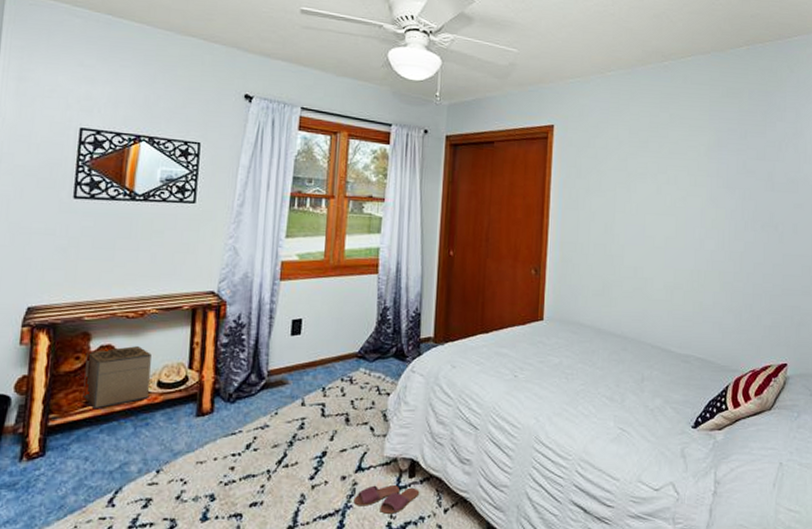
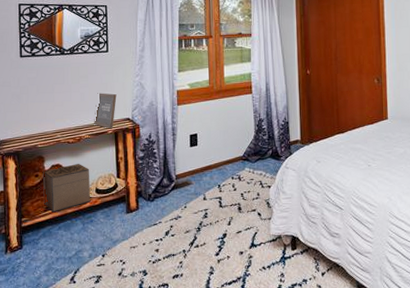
picture frame: none [165,255,201,304] -> present [94,93,117,129]
slippers: present [353,484,420,514] -> none [251,255,301,279]

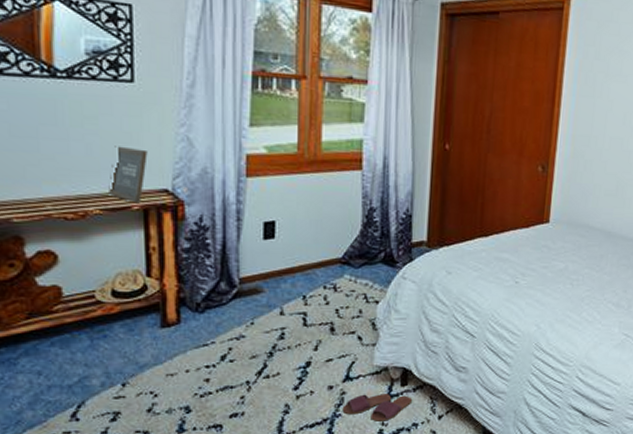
decorative box: present [43,164,90,213] -> none [22,252,102,321]
slippers: none [251,255,301,279] -> present [342,393,413,421]

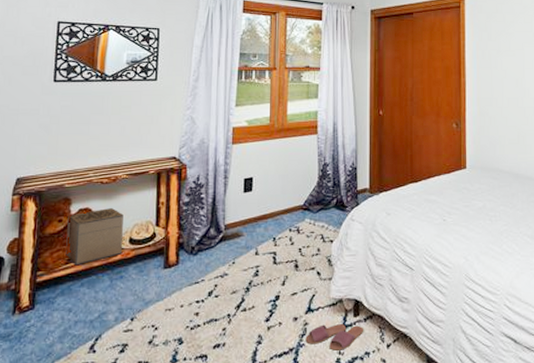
decorative box: none [22,252,102,321] -> present [66,208,123,266]
picture frame: present [108,146,148,204] -> none [134,126,163,169]

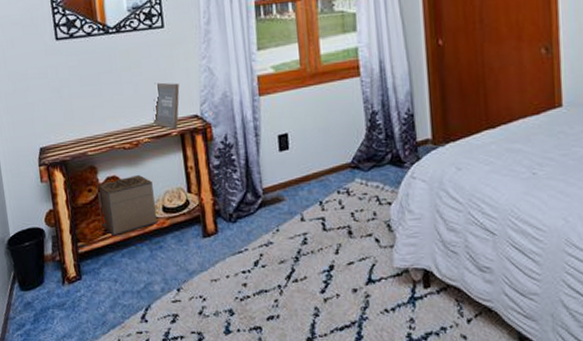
picture frame: none [134,126,163,169] -> present [153,82,180,130]
slippers: present [305,323,364,351] -> none [368,295,438,325]

